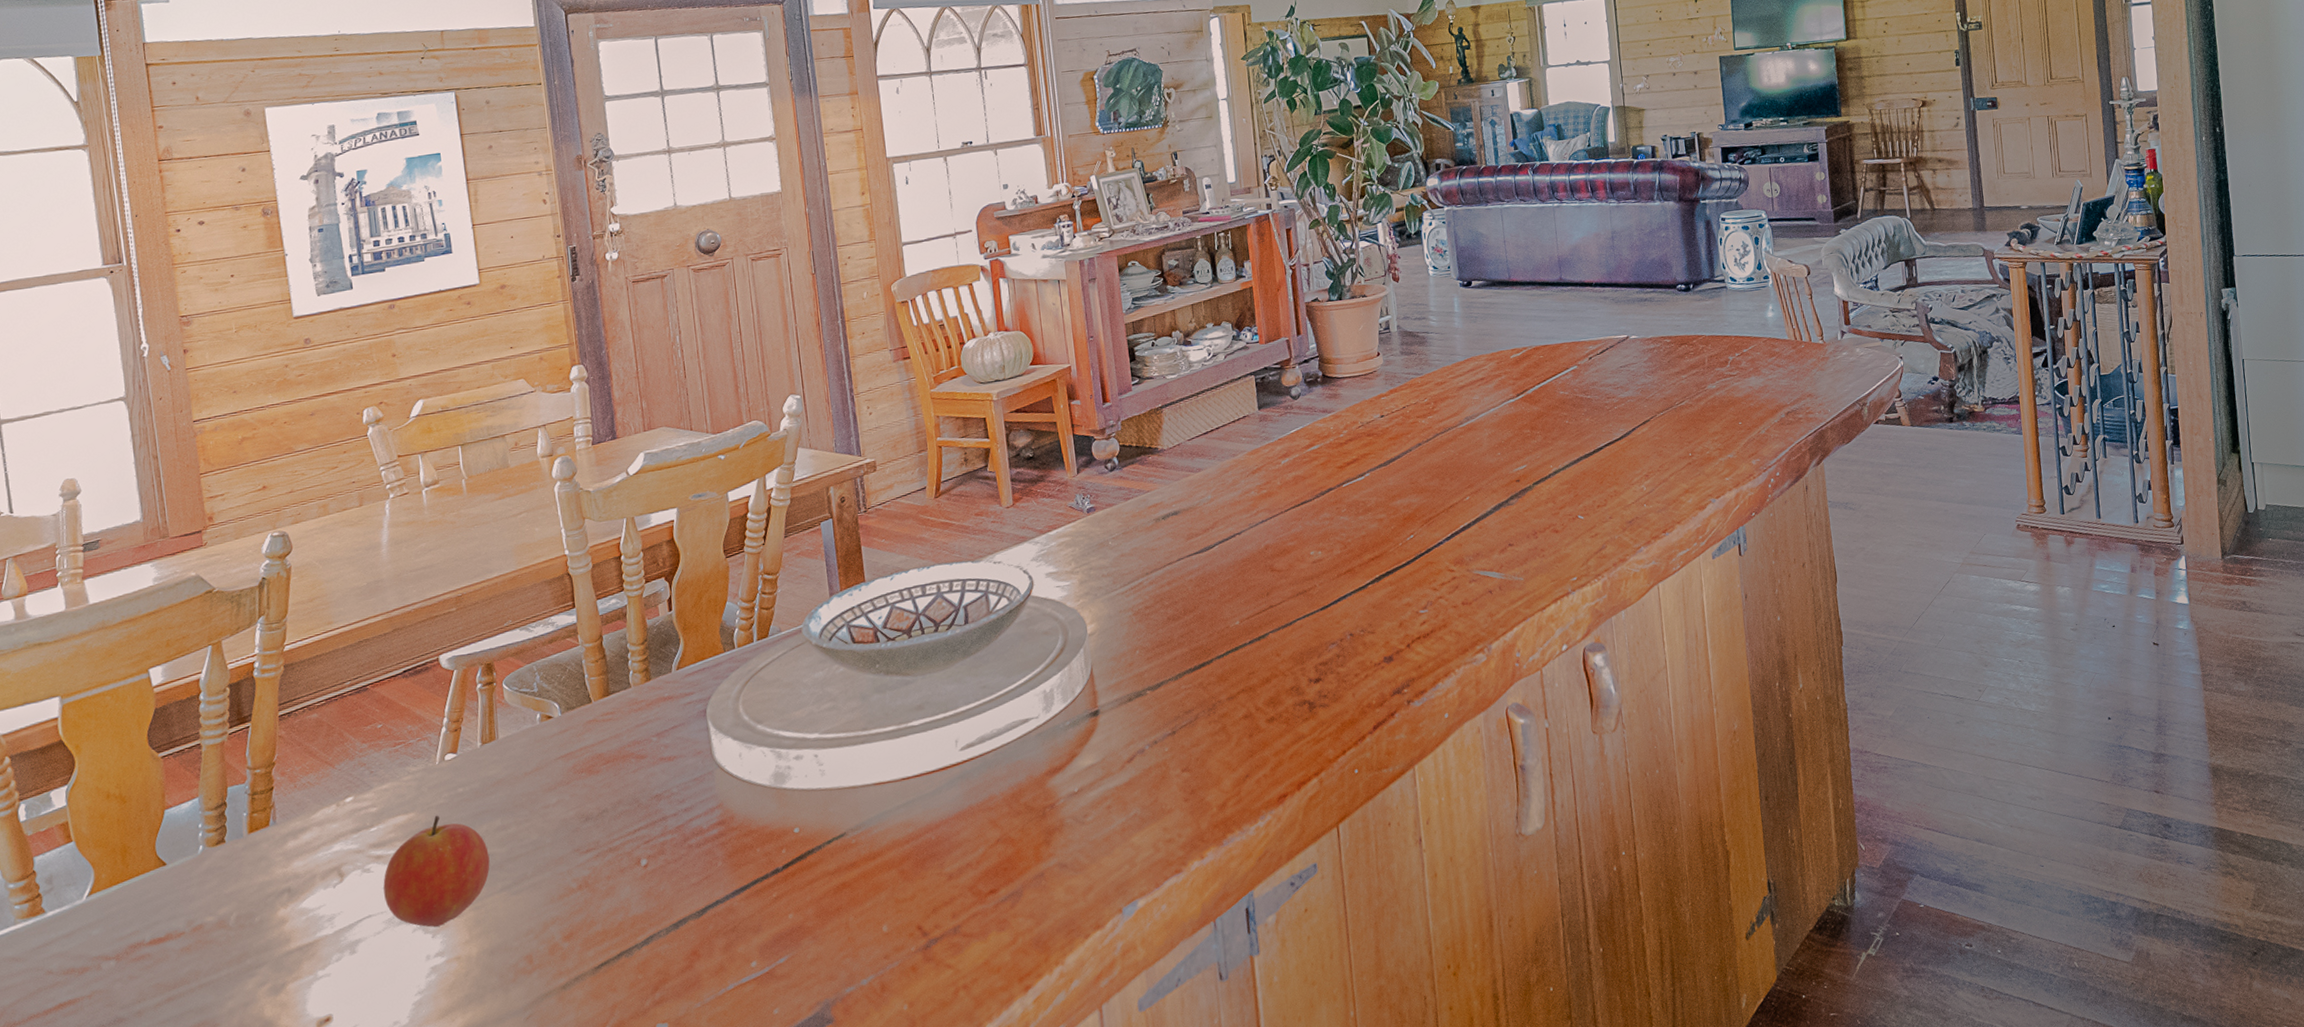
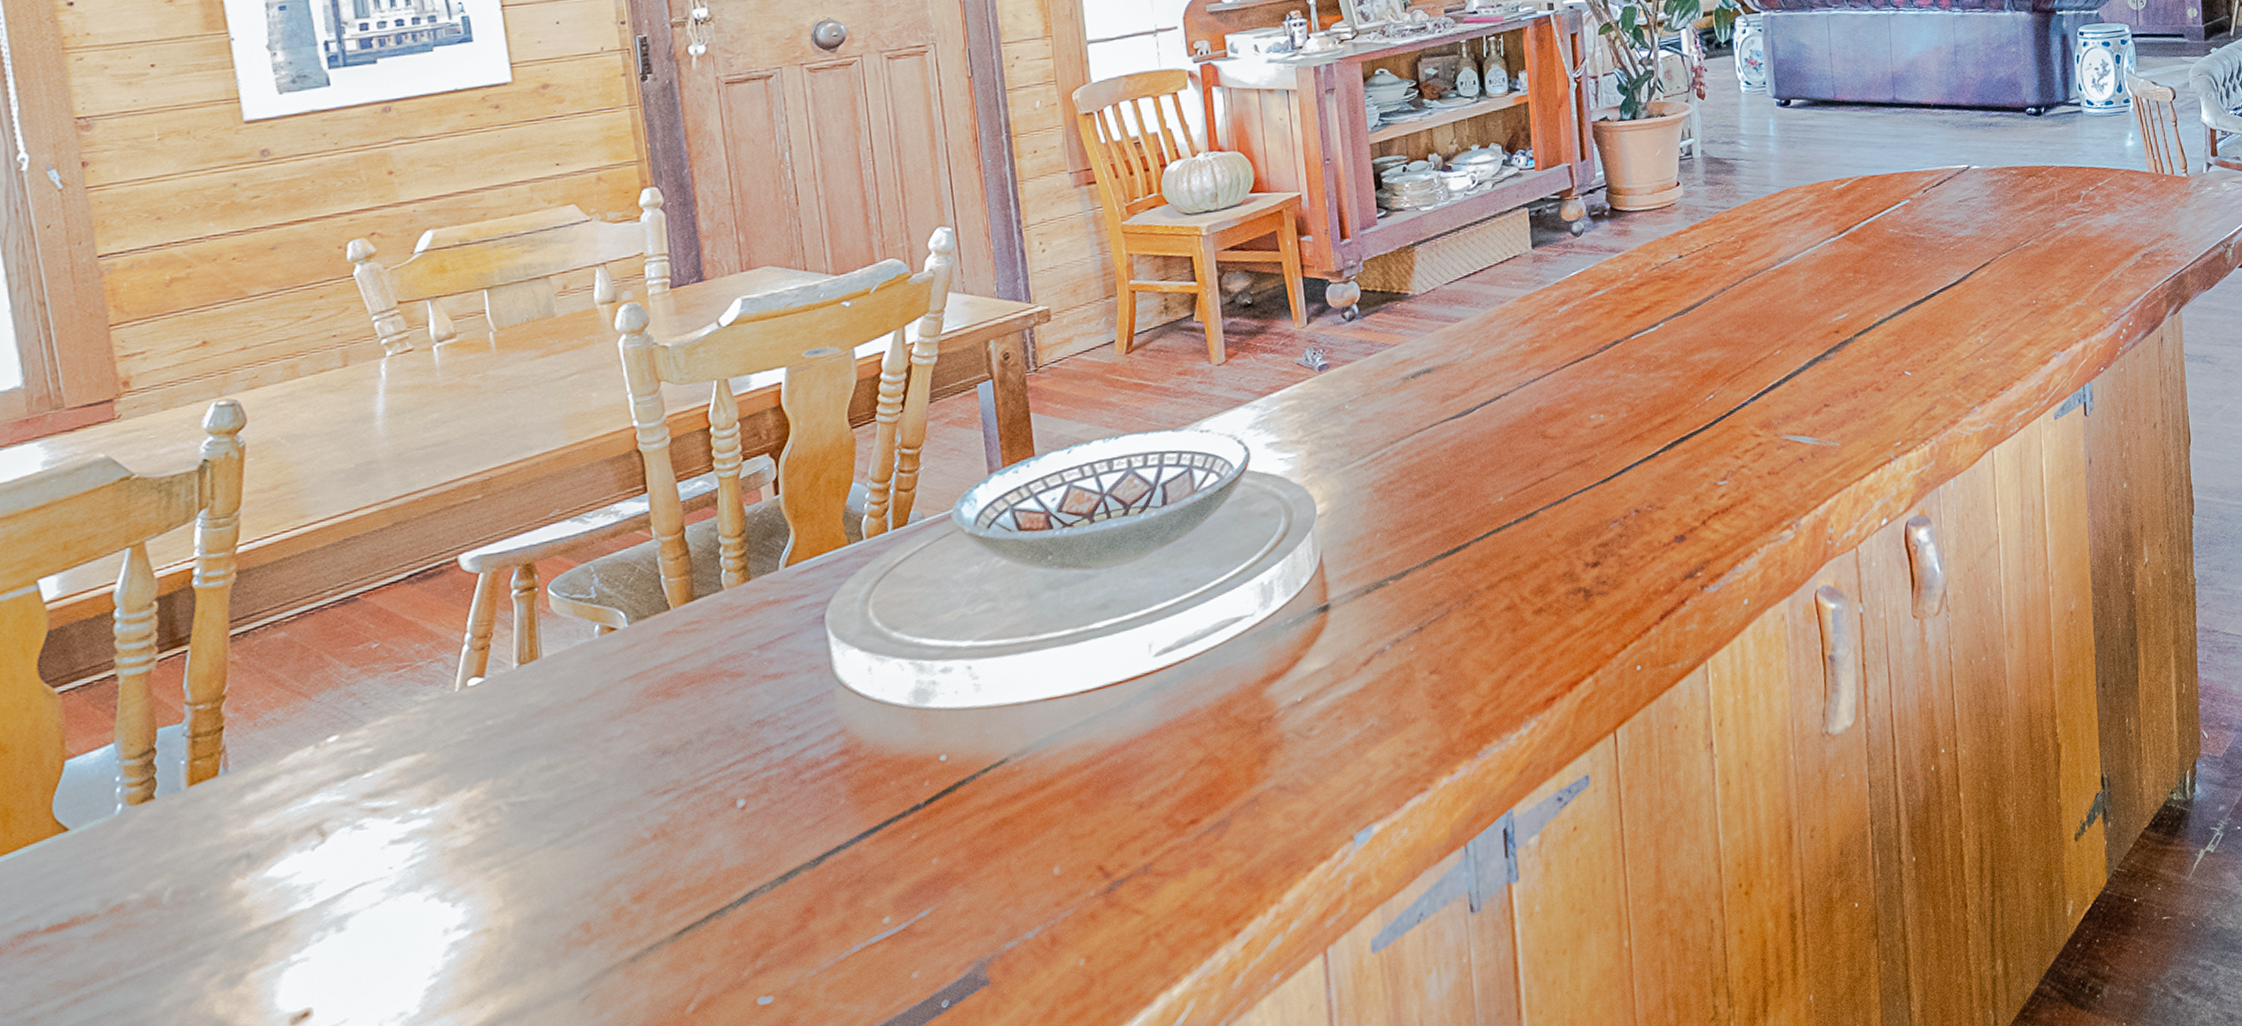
fruit: present [383,815,490,927] -> none [382,754,532,894]

